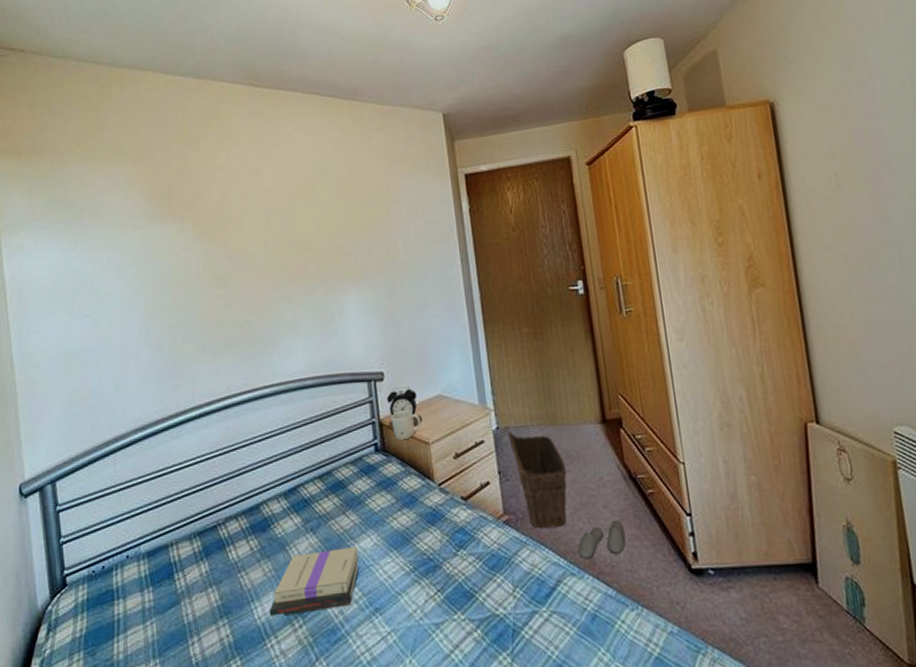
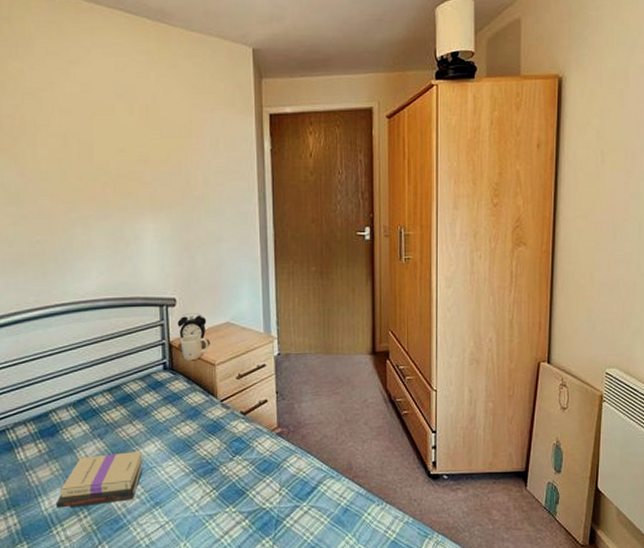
wicker basket: present [508,431,567,528] -> none [288,357,336,439]
slippers: present [578,520,626,560] -> none [339,434,380,466]

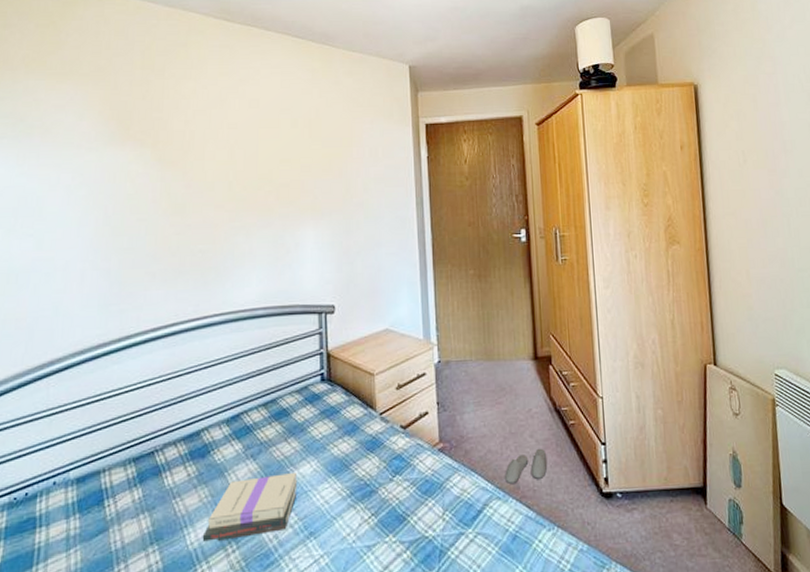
alarm clock: present [177,312,210,352] -> none [336,319,369,362]
mug: present [180,333,209,361] -> none [339,341,367,371]
slippers: none [339,434,380,466] -> present [505,448,548,485]

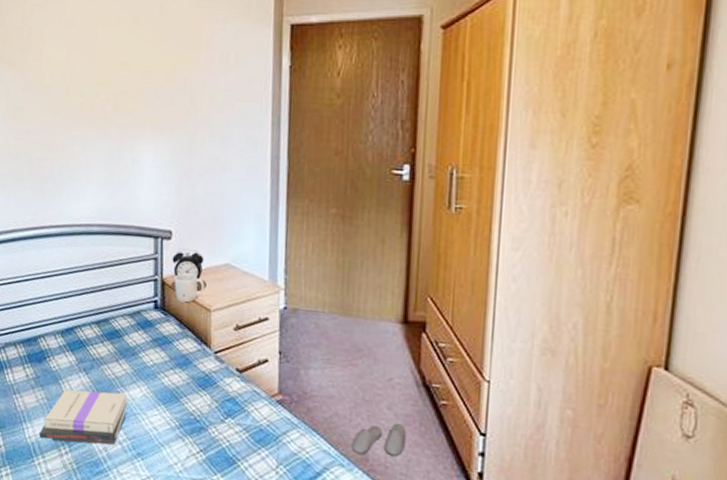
alarm clock: none [336,319,369,362] -> present [171,248,206,292]
mug: none [339,341,367,371] -> present [174,272,205,303]

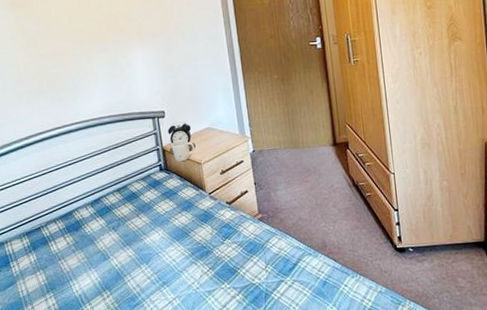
books: present [39,389,128,445] -> none [84,239,151,290]
slippers: present [352,423,407,456] -> none [314,215,349,244]

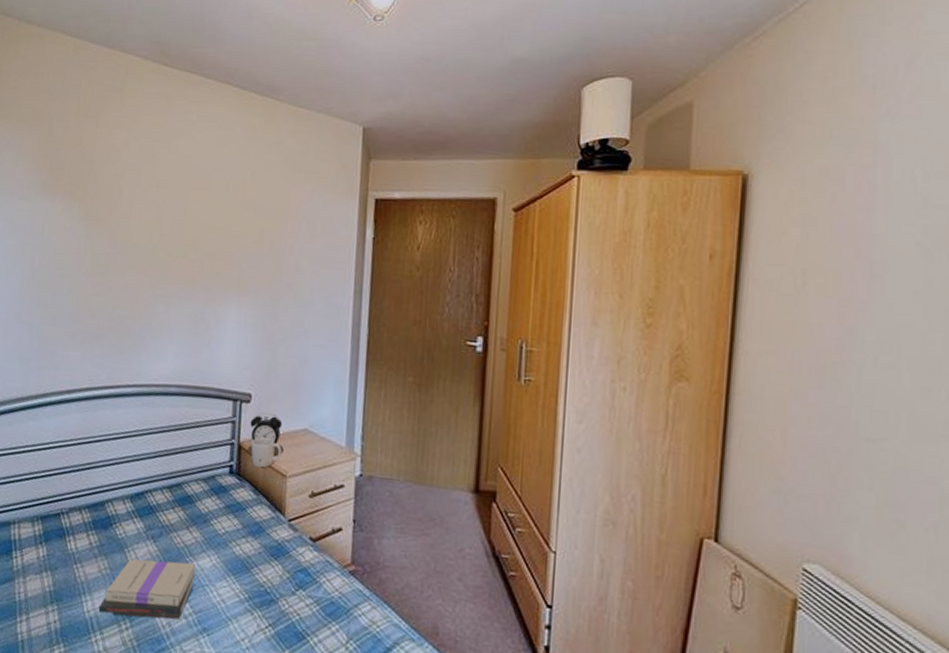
books: none [84,239,151,290] -> present [98,559,197,620]

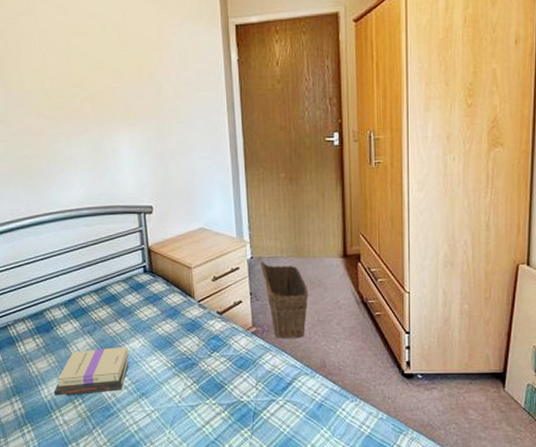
alarm clock: present [247,412,284,457] -> none [155,219,186,256]
mug: present [250,436,282,469] -> none [158,238,185,264]
wicker basket: none [370,481,426,589] -> present [261,261,309,338]

